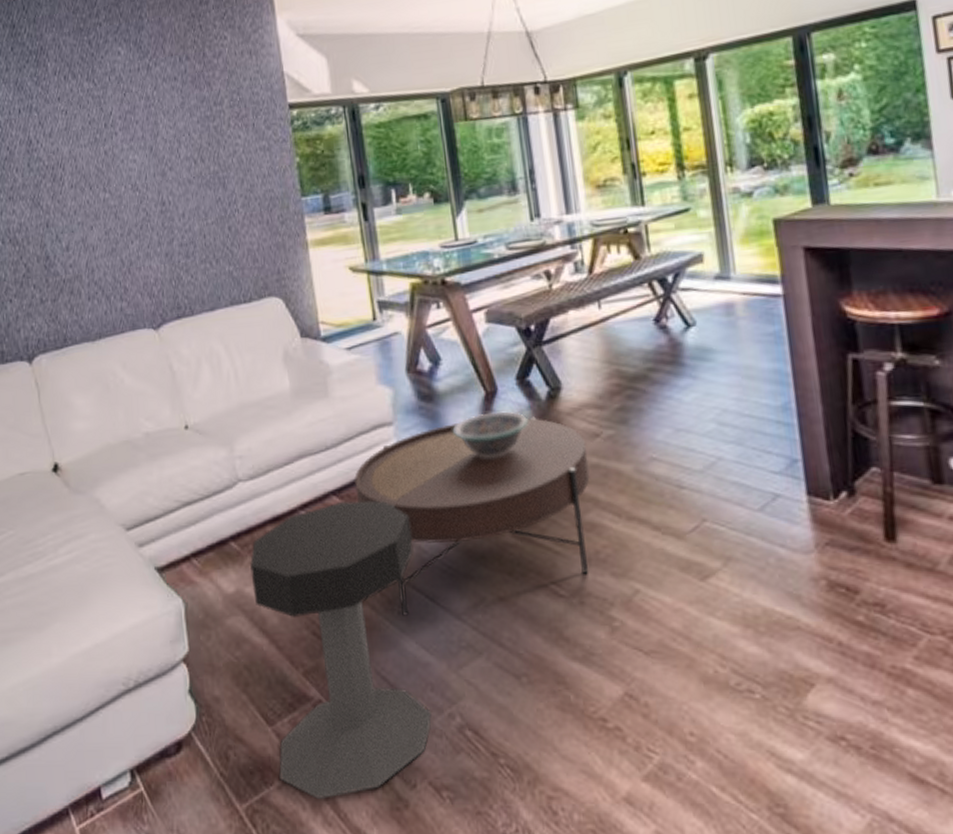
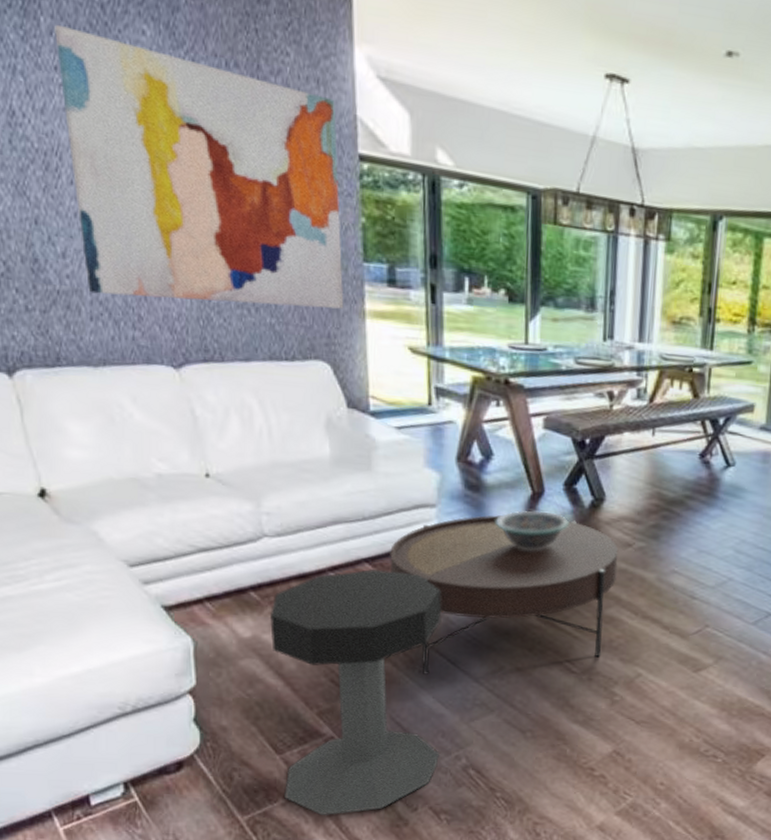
wall art: none [57,63,289,276] -> present [54,24,344,309]

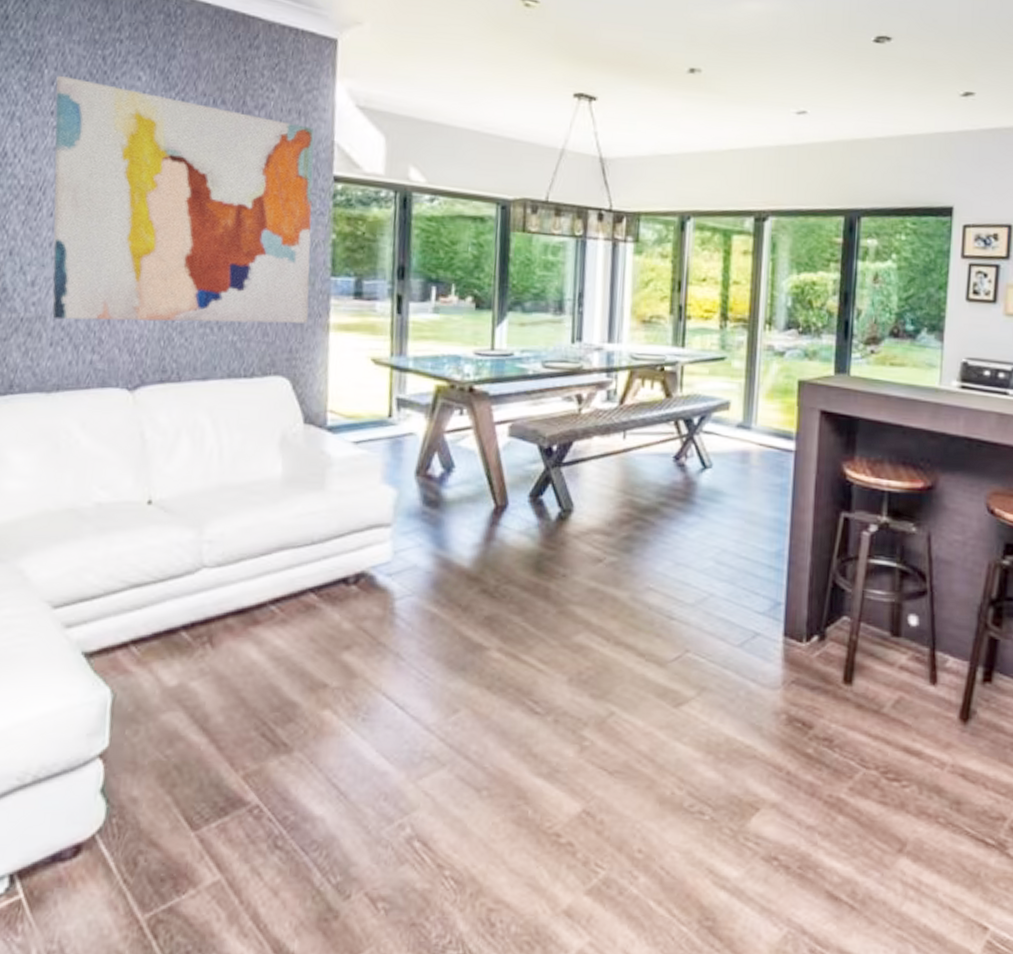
side table: present [270,569,442,815] -> none [195,599,392,909]
coffee table: present [389,515,618,675] -> none [337,533,588,723]
decorative bowl: present [495,510,569,552] -> none [454,525,534,573]

